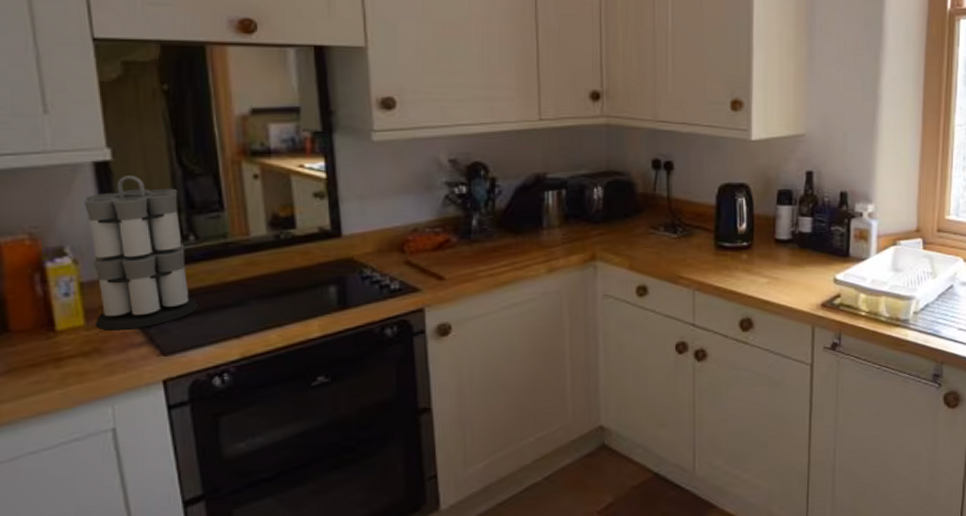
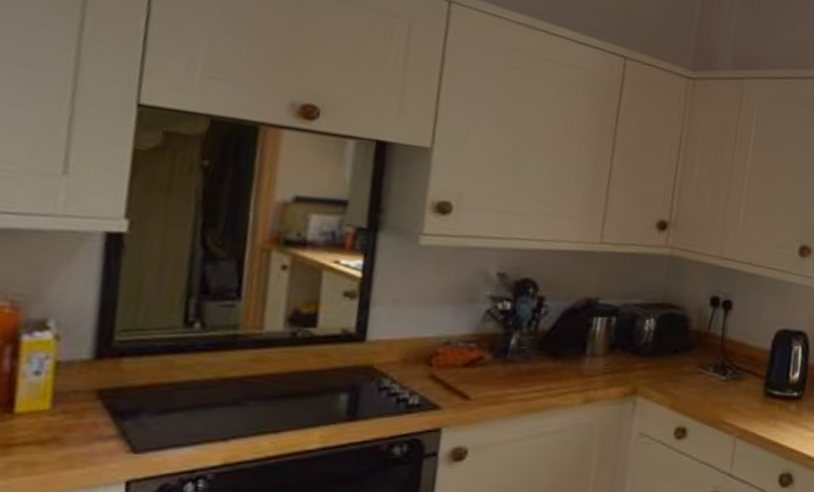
spice rack: present [84,176,199,331] -> none [62,250,194,420]

